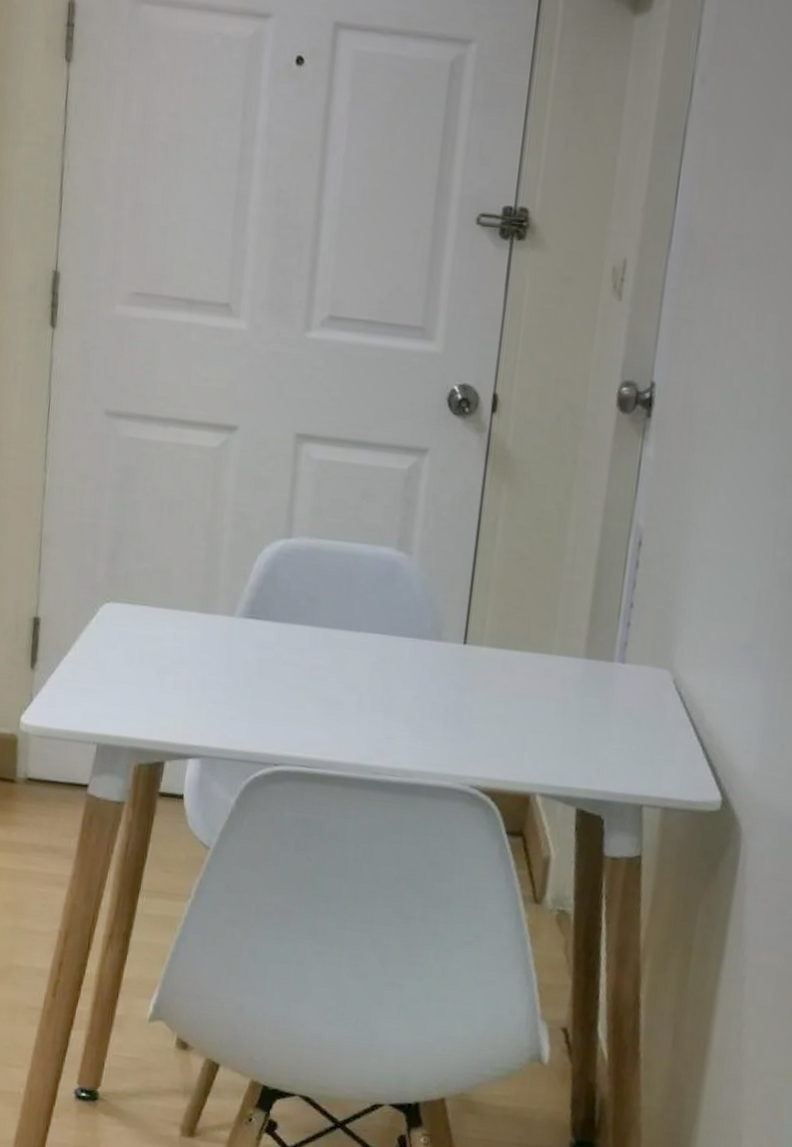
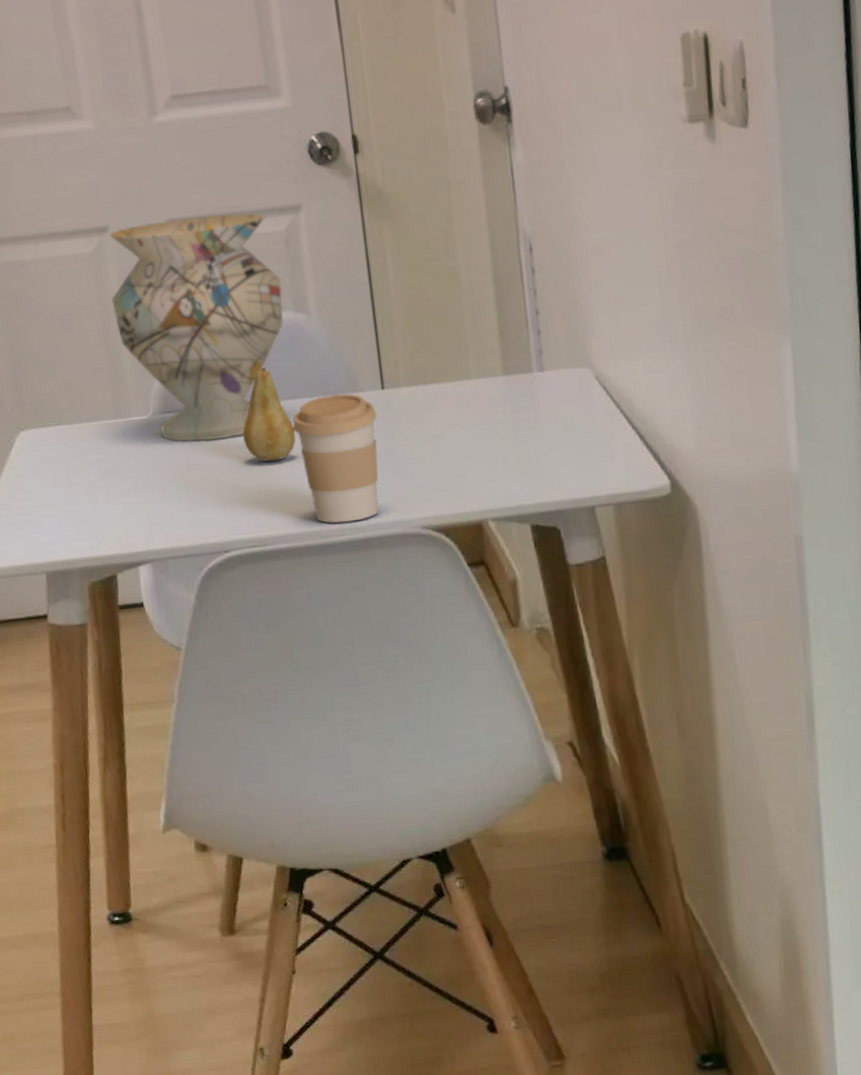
decorative vase: none [223,431,392,657] -> present [110,213,283,442]
fruit: none [318,596,371,689] -> present [242,367,296,462]
coffee cup: none [368,636,454,765] -> present [293,393,379,523]

